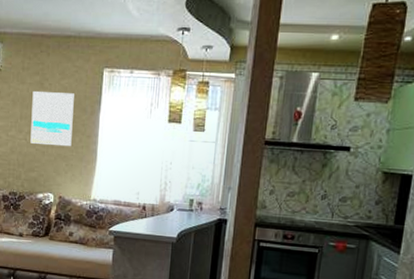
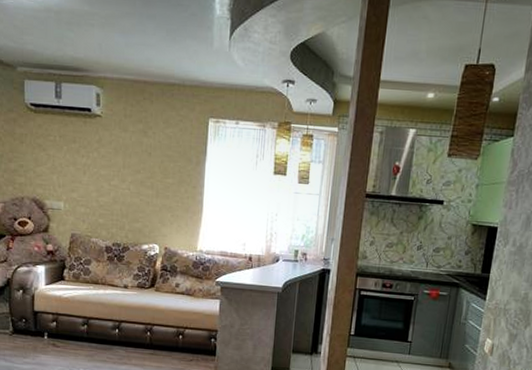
wall art: present [30,91,74,147] -> none [134,140,179,198]

